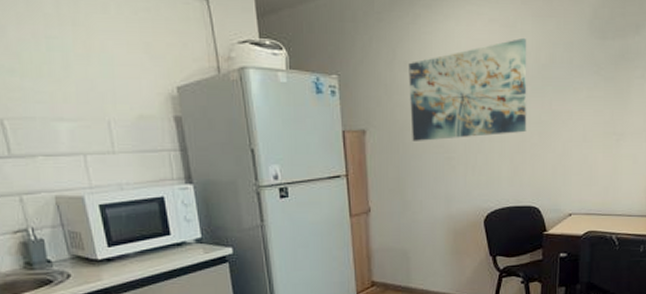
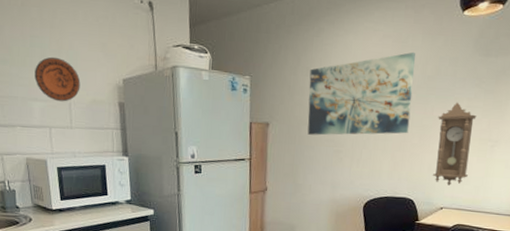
decorative plate: none [56,62,121,120] -> present [34,56,81,102]
pendulum clock: none [557,93,598,188] -> present [433,102,477,185]

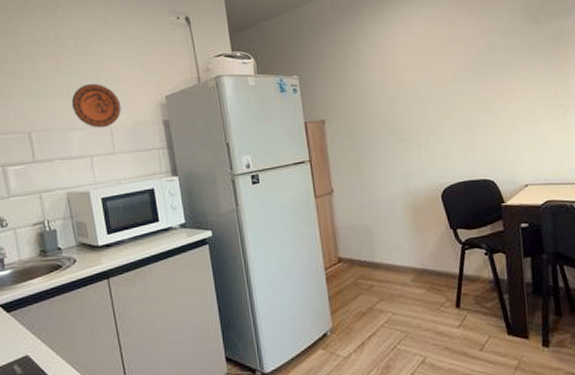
wall art: present [307,52,415,136] -> none [359,29,474,127]
pendulum clock: present [433,102,477,185] -> none [501,73,546,160]

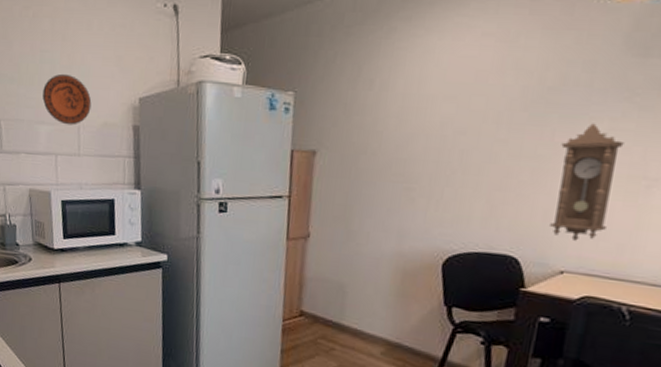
pendulum clock: none [501,73,546,160] -> present [550,123,624,241]

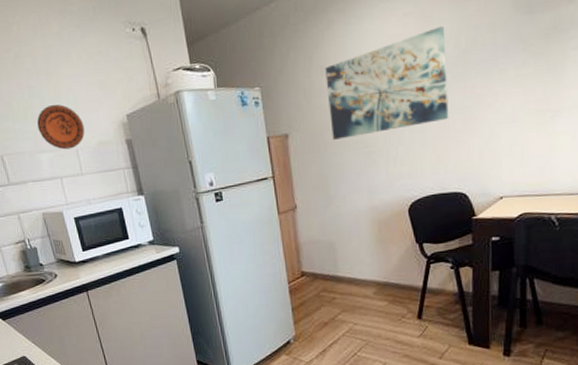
wall art: none [367,54,530,168] -> present [325,25,449,140]
pendulum clock: present [550,123,624,241] -> none [481,73,528,170]

